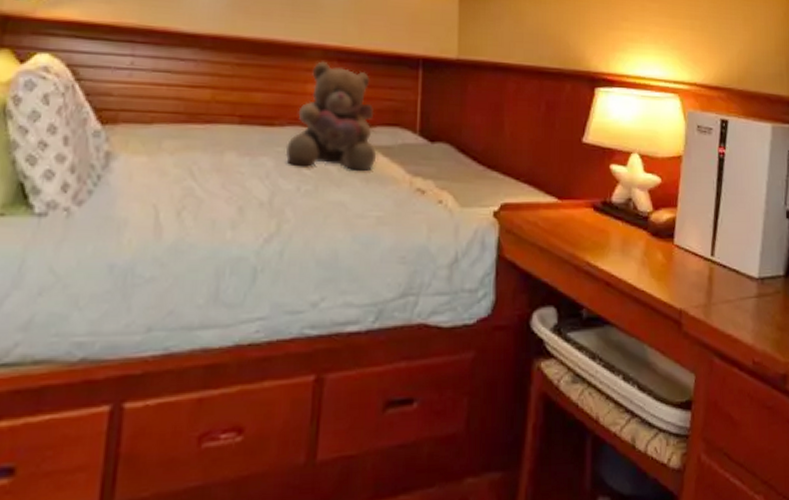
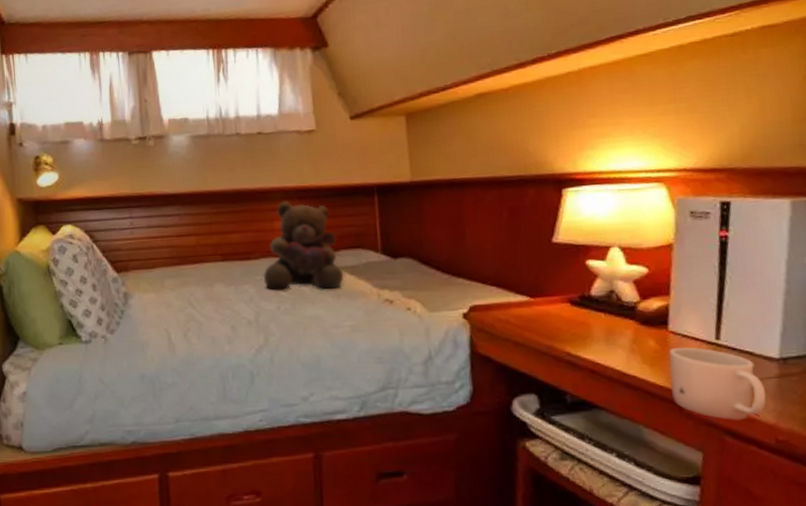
mug: none [672,261,748,340] -> present [668,346,767,420]

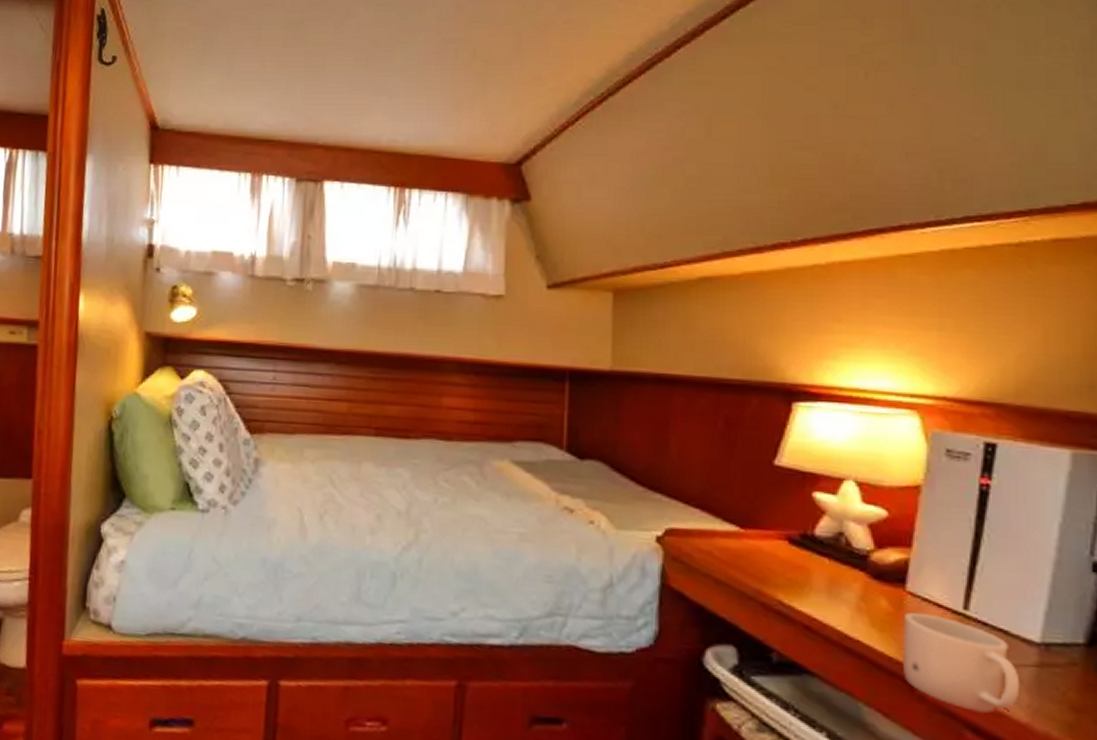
teddy bear: present [263,201,344,290] -> none [421,374,519,487]

